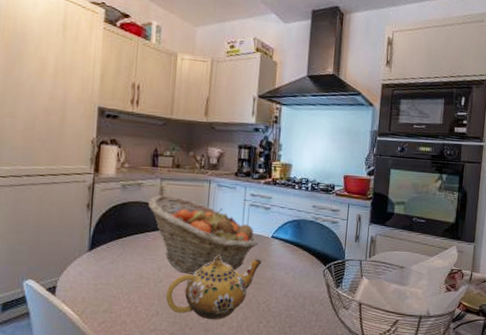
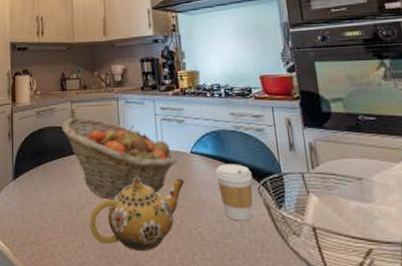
coffee cup: none [290,249,321,297] -> present [216,164,253,221]

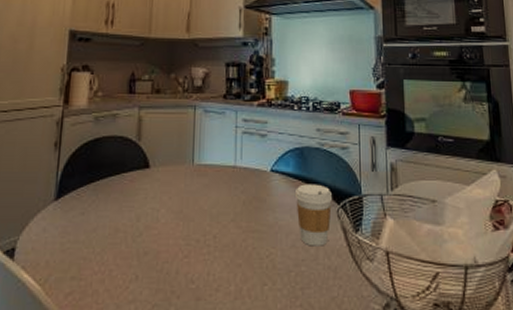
fruit basket: present [62,117,177,199] -> none [125,126,255,224]
teapot: present [90,177,184,252] -> none [147,198,261,284]

